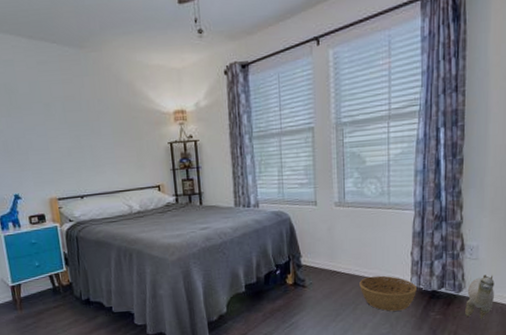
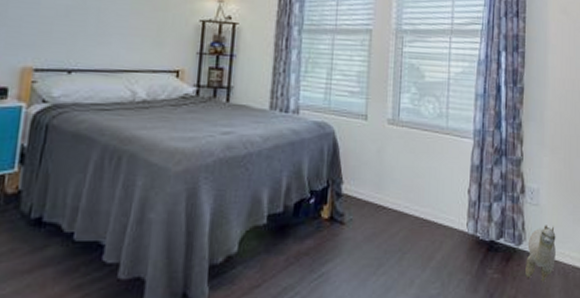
basket: present [359,275,417,311] -> none [408,216,473,265]

